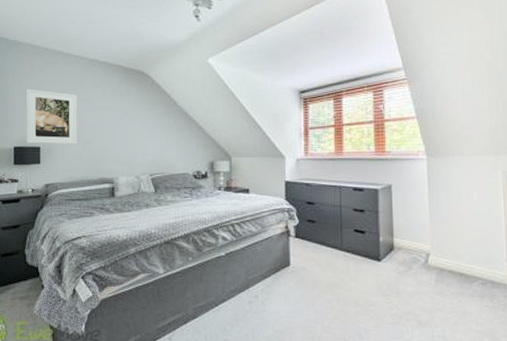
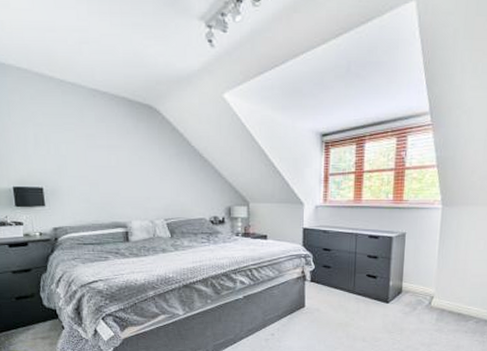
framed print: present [26,88,78,145] -> none [18,121,84,186]

